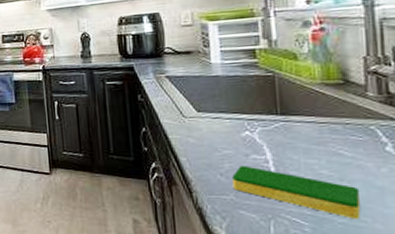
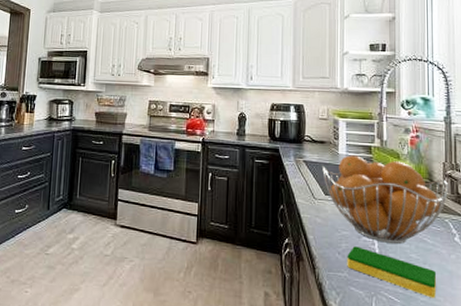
fruit basket: none [189,62,375,159] -> present [321,155,449,244]

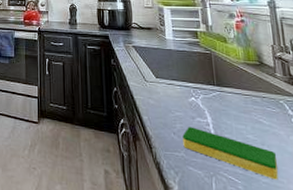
fruit basket: present [321,155,449,244] -> none [150,40,281,125]

